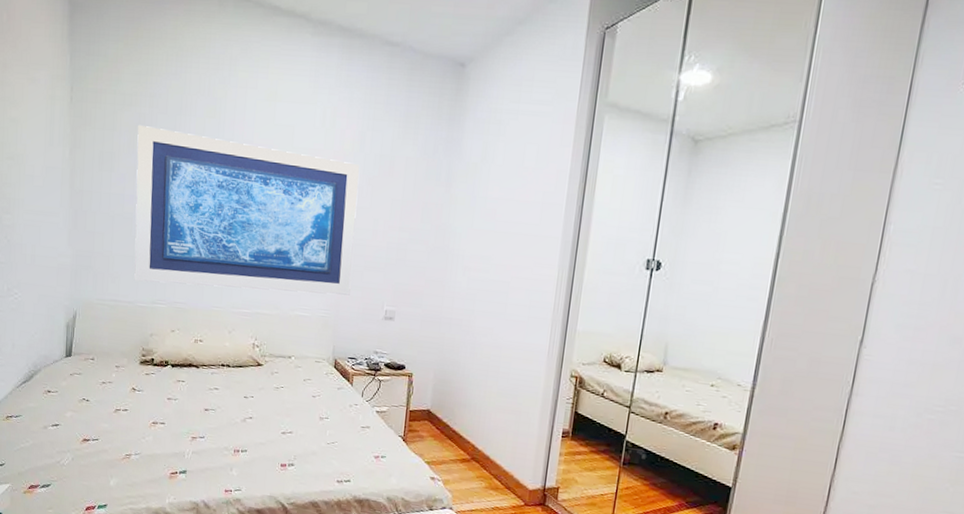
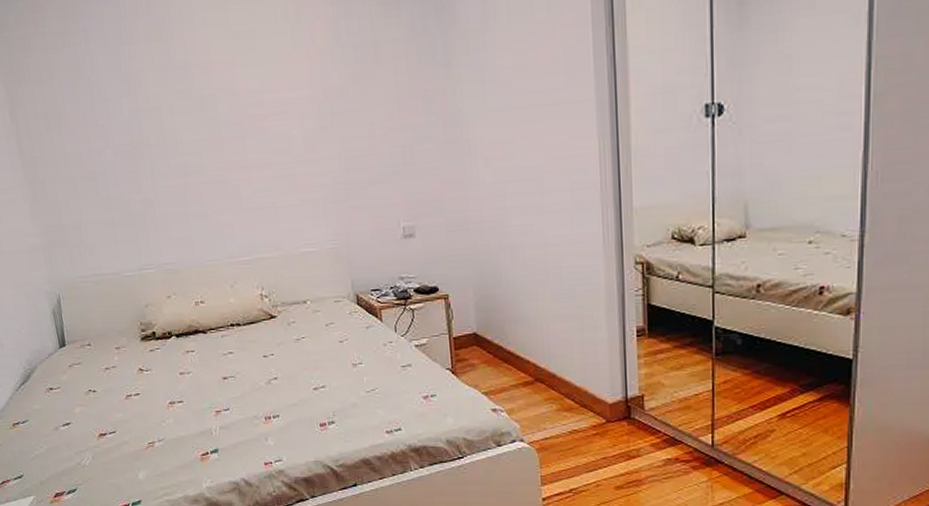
wall art: present [134,124,359,296] -> none [78,60,358,248]

